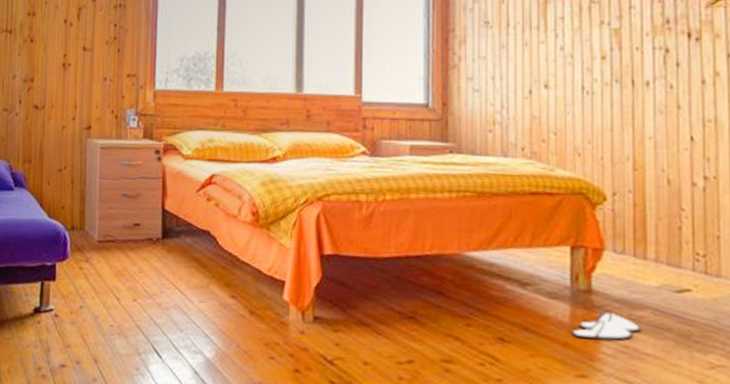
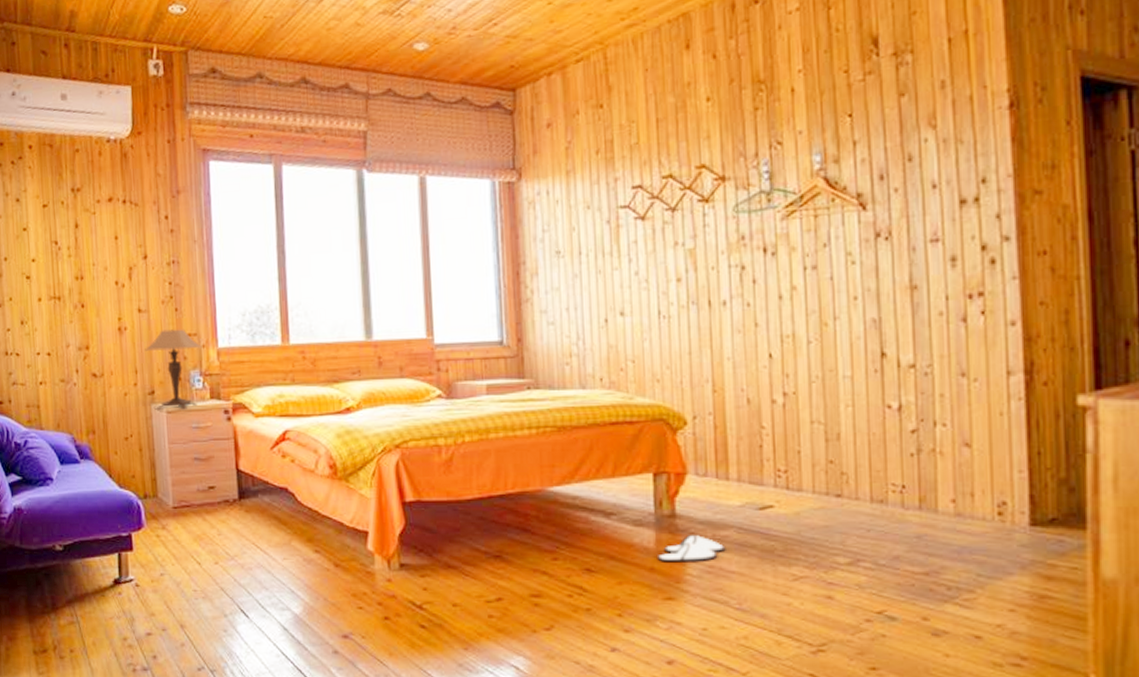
table lamp: none [85,69,140,146] -> present [145,329,202,410]

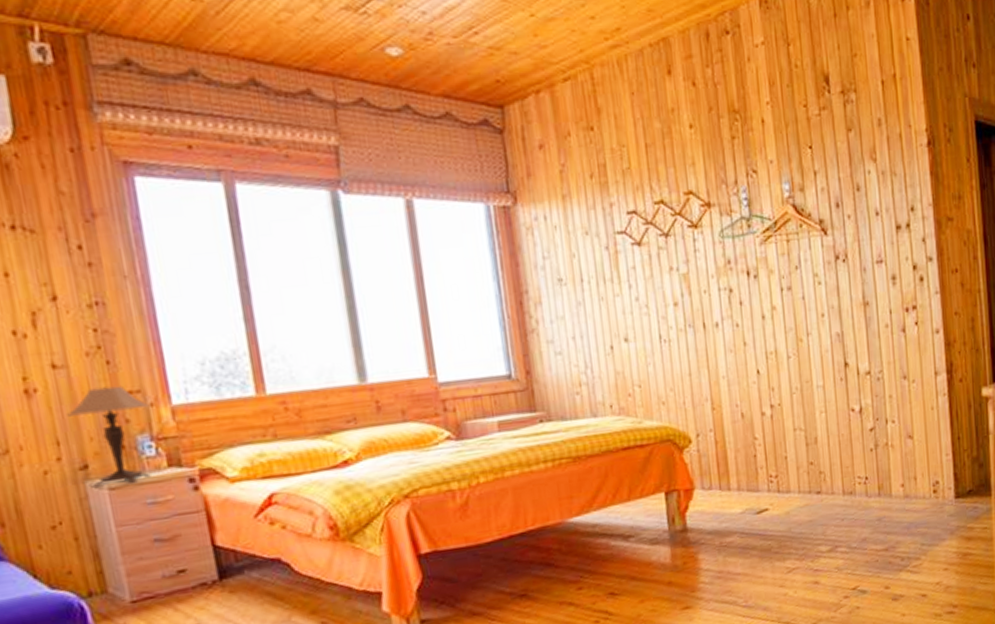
slippers: present [656,534,726,562] -> none [673,544,732,575]

